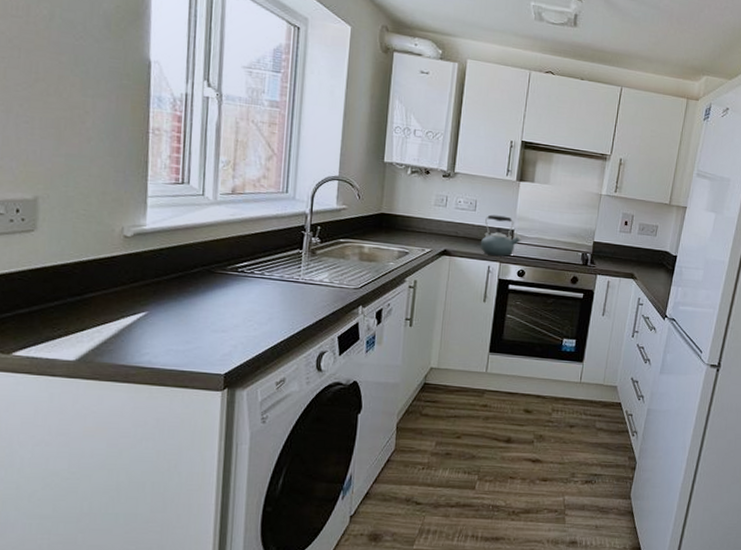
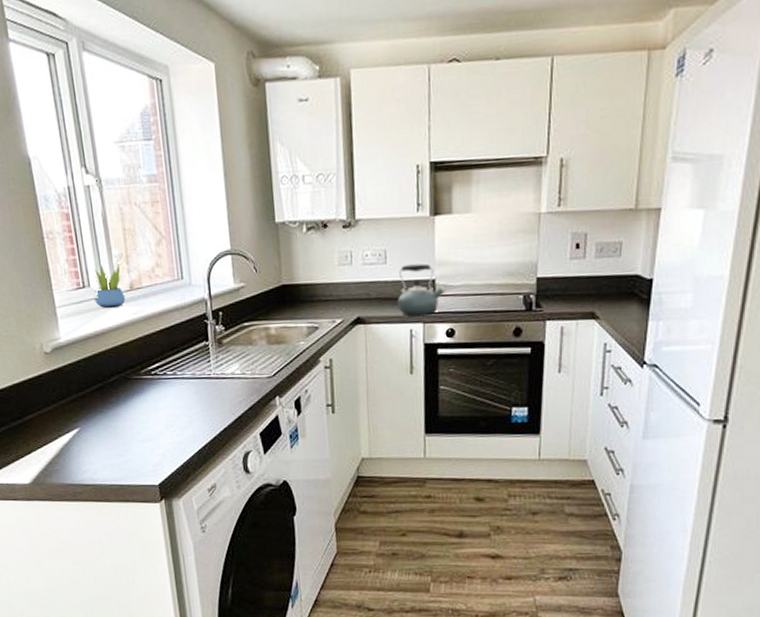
succulent plant: none [192,167,225,208] -> present [94,264,126,309]

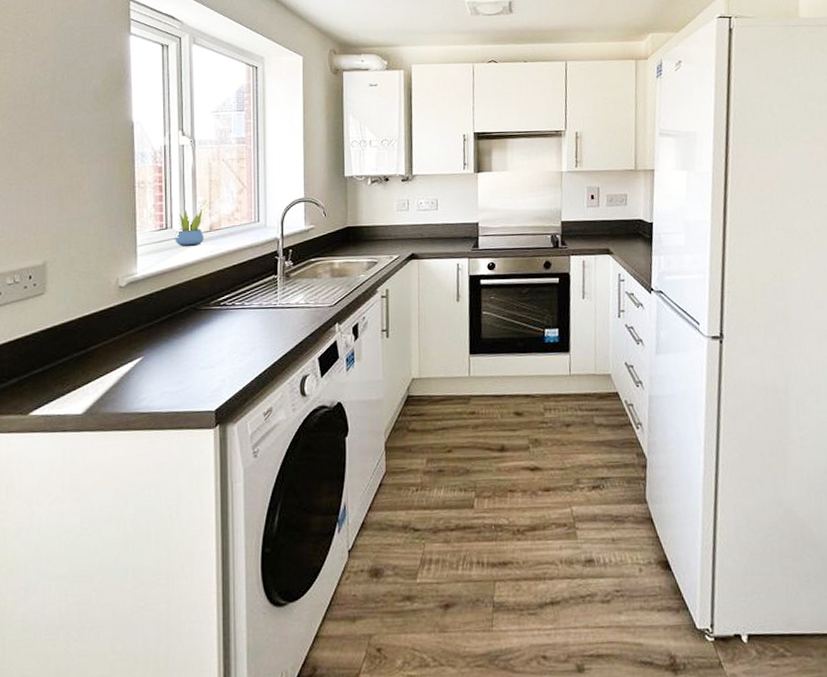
kettle: present [397,263,446,316] -> none [446,210,487,252]

